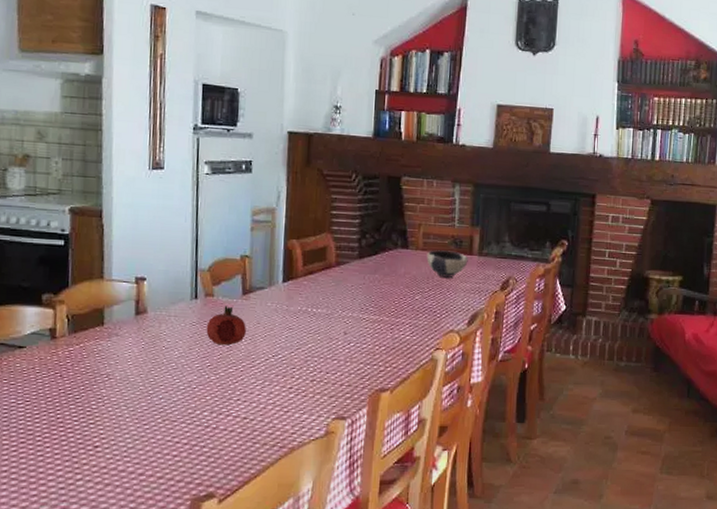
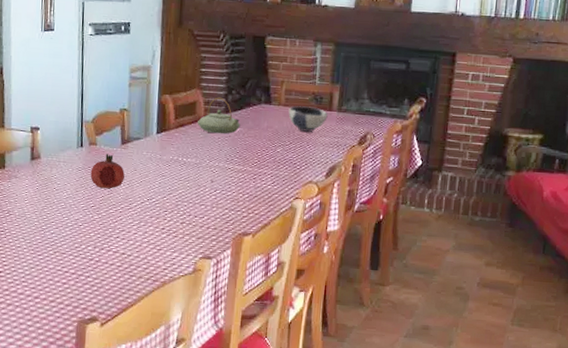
teapot: none [327,241,376,282] -> present [197,97,241,134]

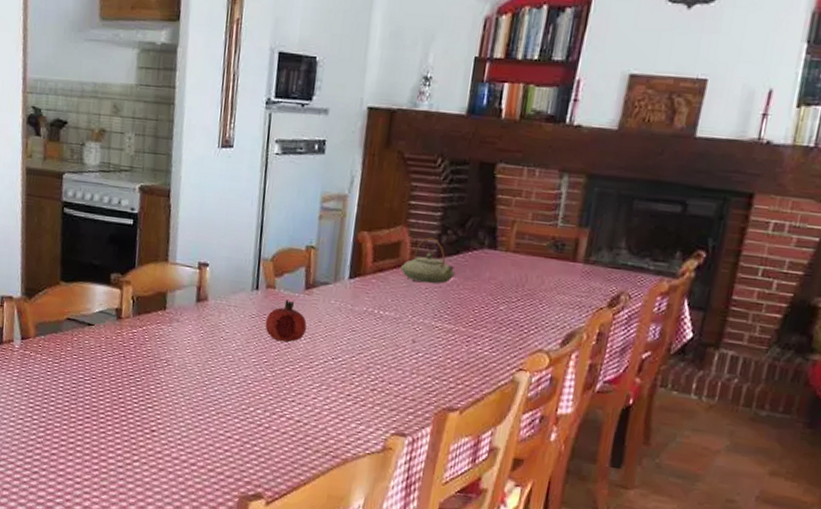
bowl: present [288,106,328,132] -> none [518,253,571,288]

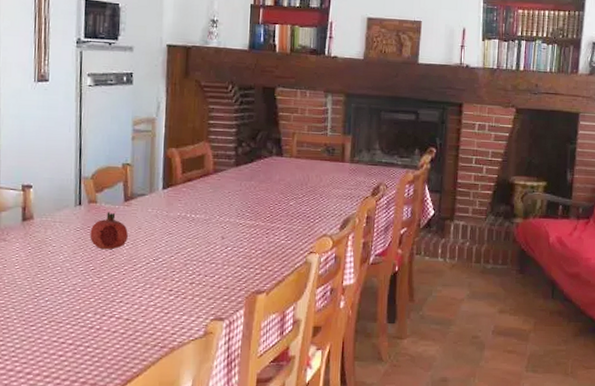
teapot: present [400,237,455,284] -> none [205,150,252,188]

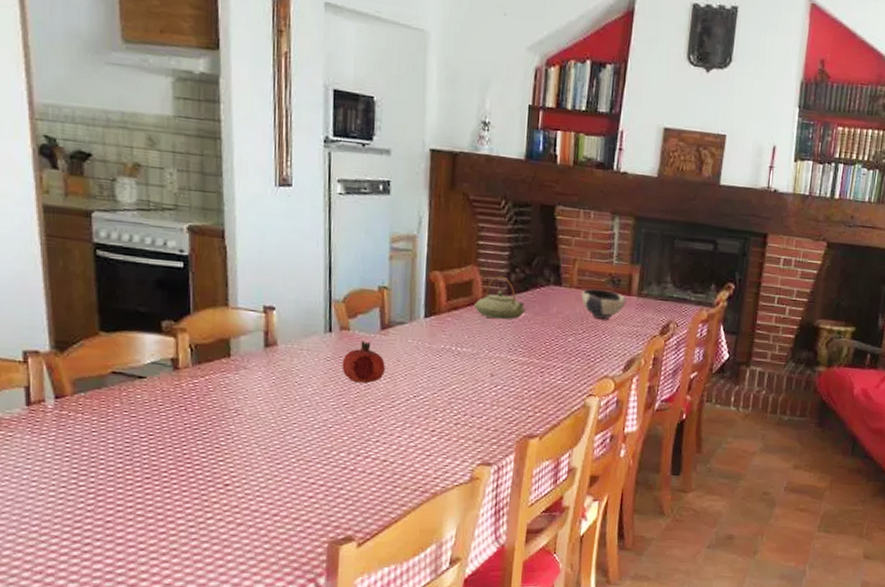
teapot: none [205,150,252,188] -> present [473,275,526,320]
bowl: none [300,157,340,184] -> present [581,288,626,319]

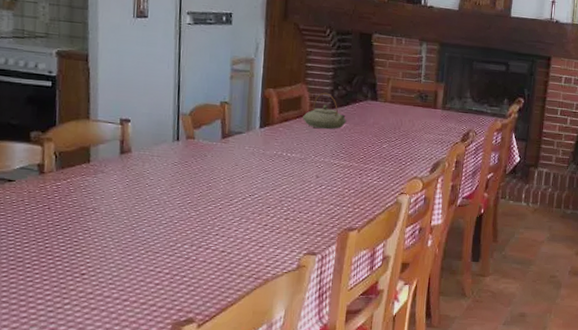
fruit: present [342,341,386,384] -> none [187,148,226,185]
bowl: present [581,288,626,319] -> none [394,103,433,129]

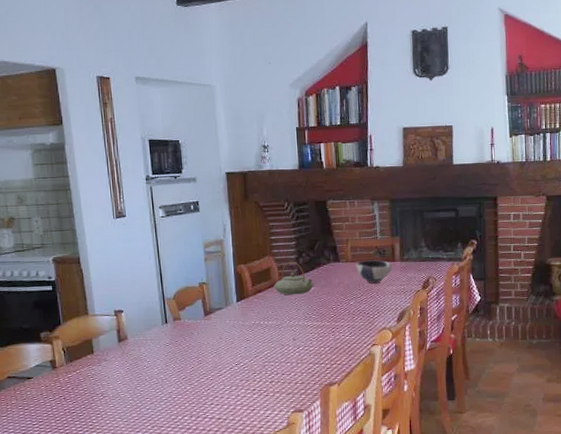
bowl: none [394,103,433,129] -> present [356,260,392,283]

